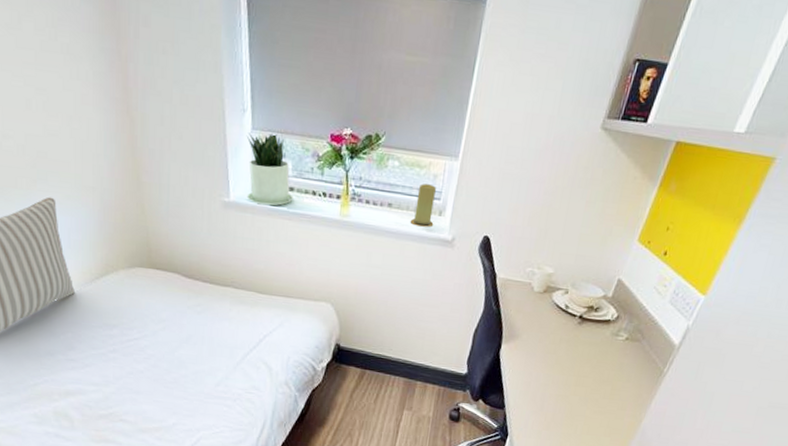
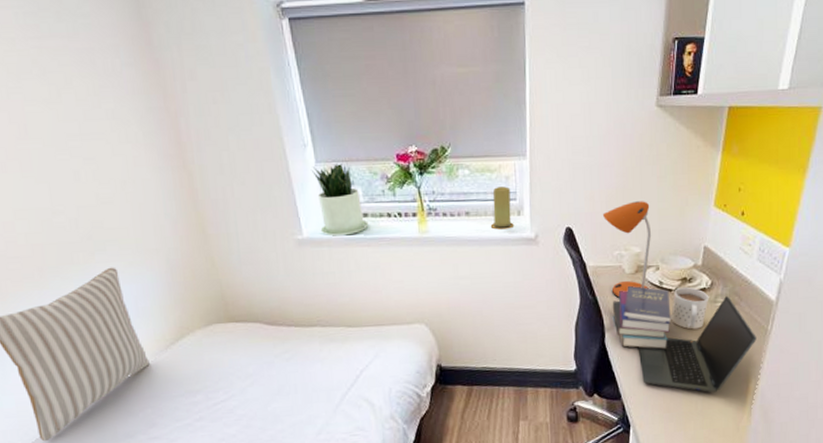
books: none [512,304,573,371] -> present [612,286,671,350]
desk lamp: none [517,222,573,313] -> present [603,201,651,298]
laptop: none [528,332,651,421] -> present [639,296,757,393]
mug: none [569,314,612,358] -> present [671,286,709,330]

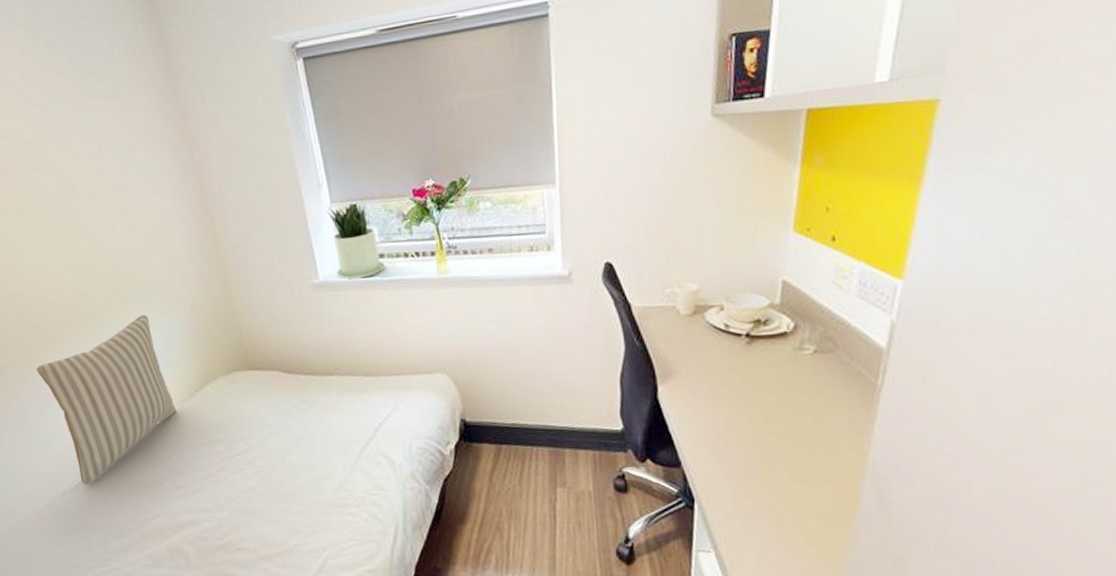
candle: present [491,186,513,230] -> none [518,219,543,268]
desk lamp: present [603,201,651,298] -> none [650,228,712,344]
books: present [612,286,671,350] -> none [665,330,742,408]
laptop: present [639,296,757,393] -> none [701,342,862,464]
mug: present [671,286,709,330] -> none [741,330,793,384]

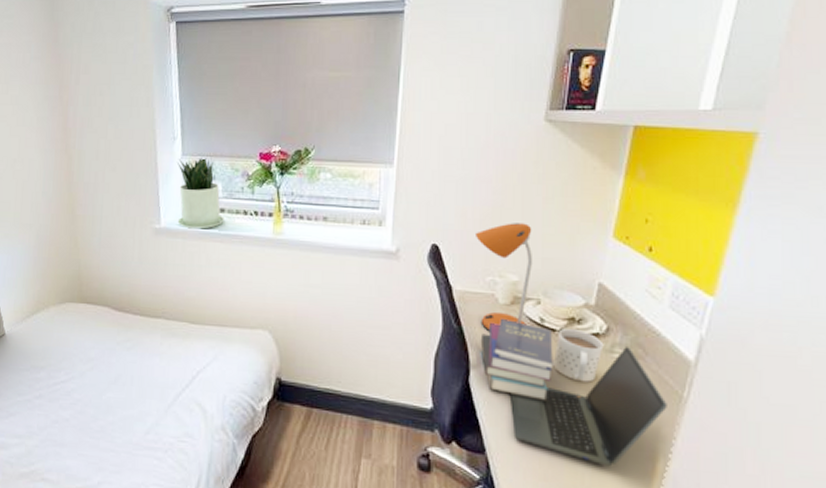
desk lamp: none [650,228,712,344] -> present [476,223,532,331]
books: none [665,330,742,408] -> present [480,319,553,401]
laptop: none [701,342,862,464] -> present [511,347,667,467]
mug: none [741,330,793,384] -> present [553,328,604,382]

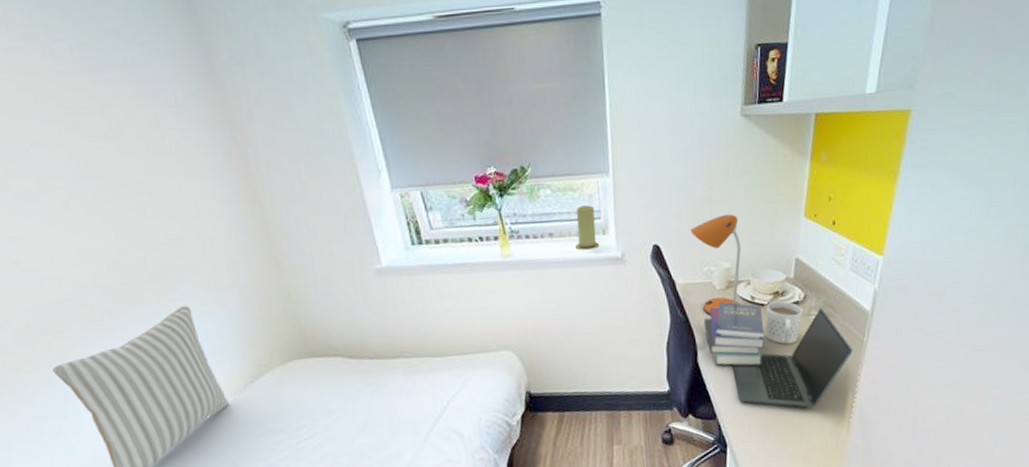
planter: present [176,158,224,229] -> none [386,188,449,265]
candle: none [349,194,373,239] -> present [576,205,599,250]

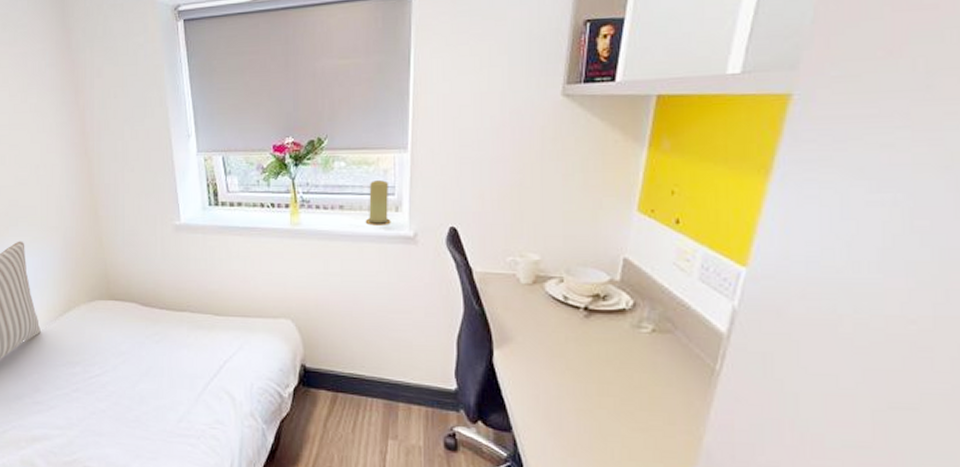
desk lamp: present [691,214,741,315] -> none [494,201,553,311]
books: present [703,302,765,366] -> none [503,299,578,379]
laptop: present [733,308,853,408] -> none [536,321,699,442]
mug: present [764,300,803,345] -> none [578,305,631,358]

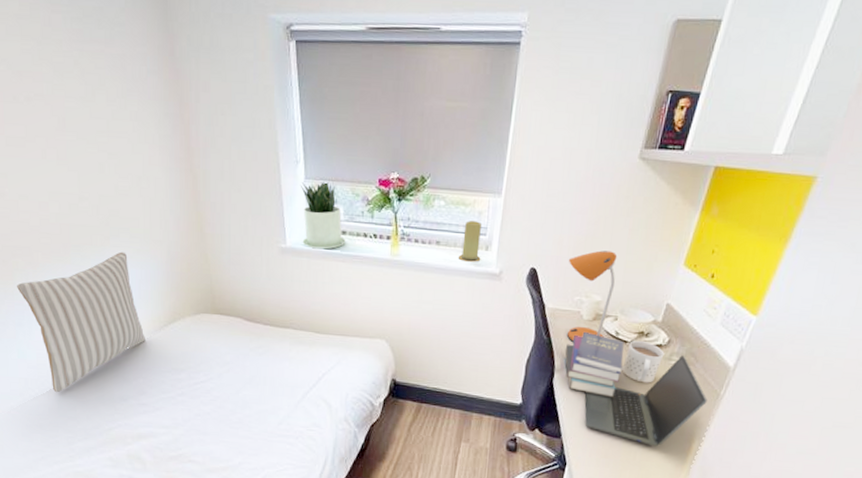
planter: none [192,153,242,224] -> present [300,182,346,250]
desk lamp: none [494,201,553,311] -> present [567,250,618,342]
books: none [503,299,578,379] -> present [564,332,624,398]
laptop: none [536,321,699,442] -> present [585,355,707,447]
mug: none [578,305,631,358] -> present [622,340,665,383]

